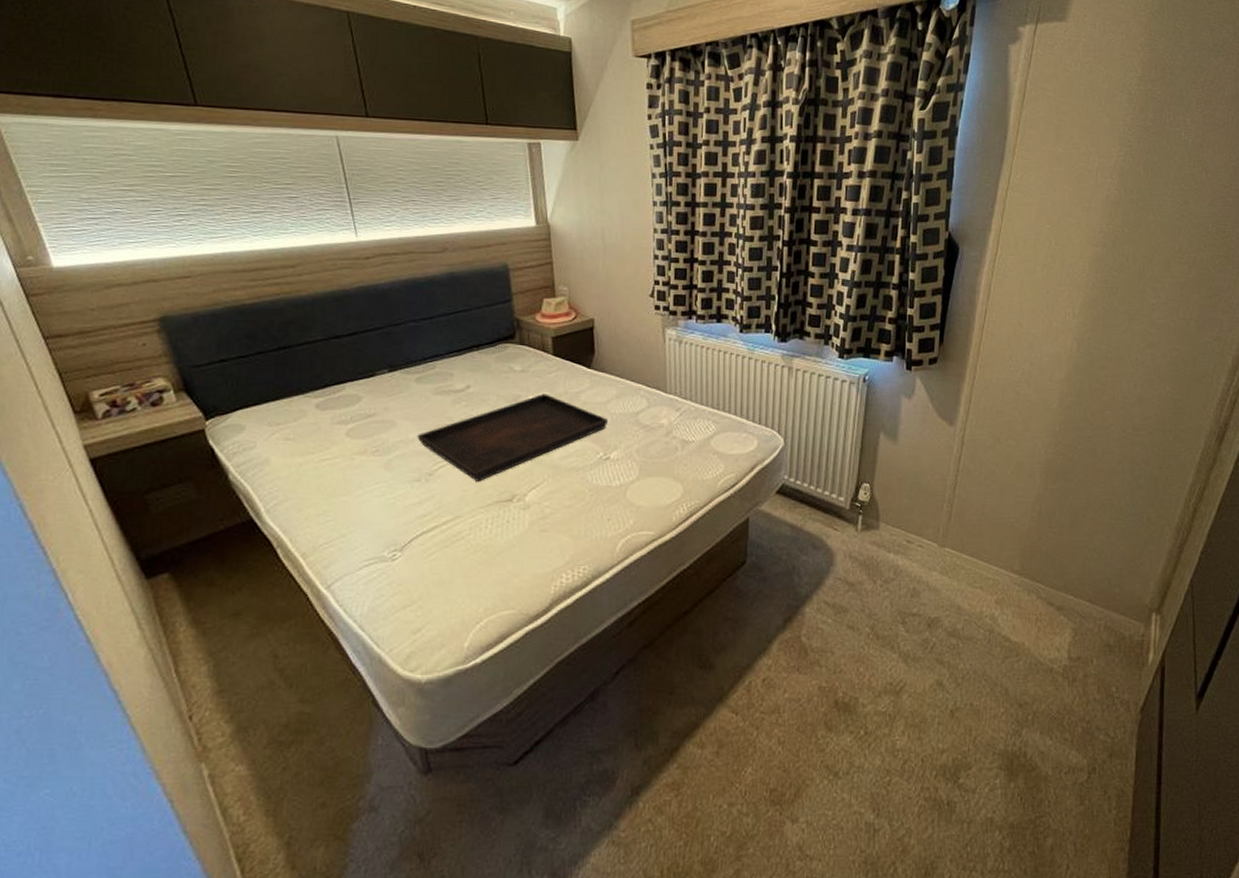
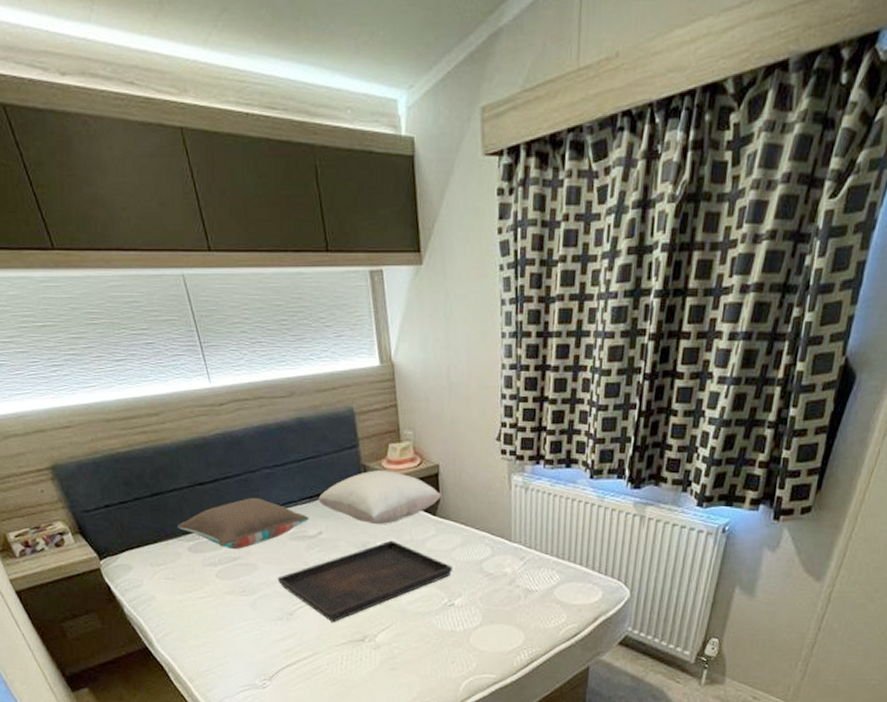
pillow: none [304,350,456,405] -> present [176,497,309,549]
pillow: none [467,324,597,378] -> present [318,470,442,525]

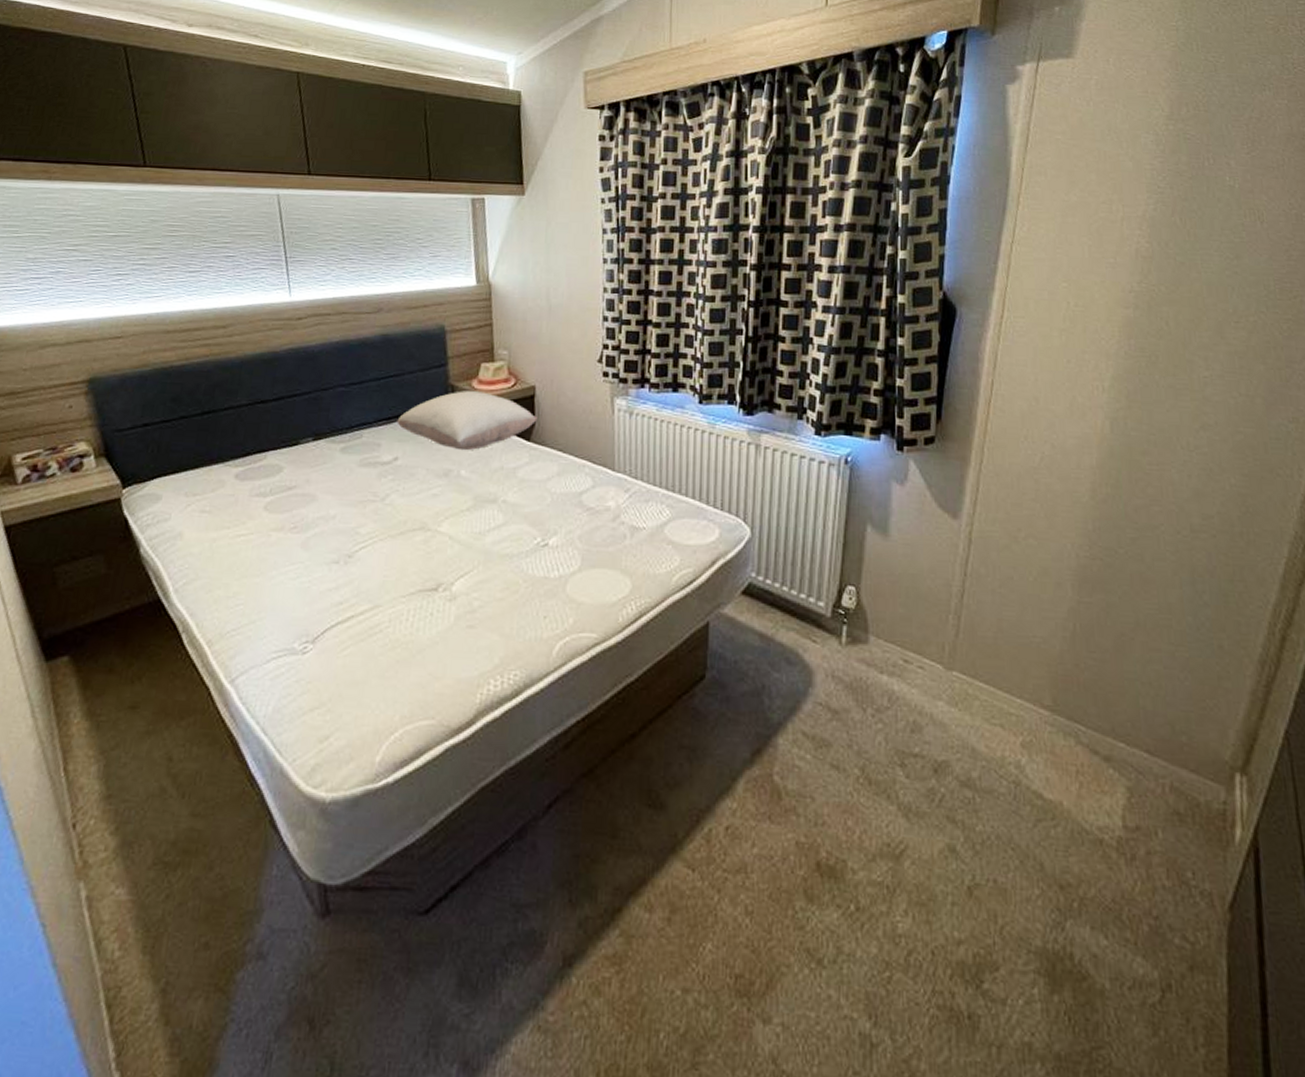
pillow: present [176,497,309,549] -> none [225,417,384,477]
serving tray: present [277,540,453,622] -> none [338,468,548,566]

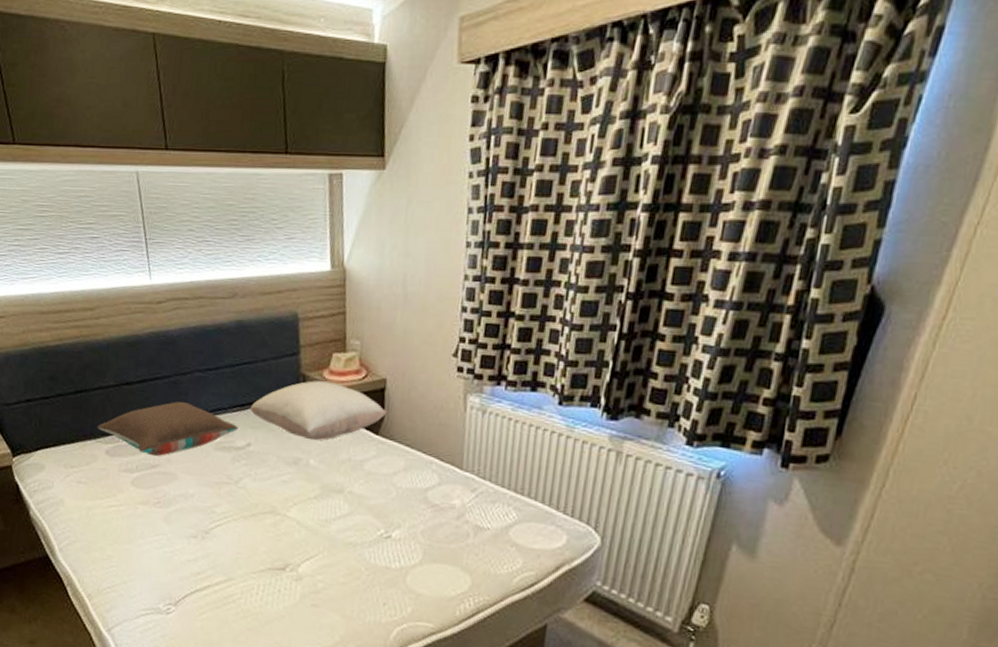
pillow: none [225,417,384,477] -> present [97,401,238,456]

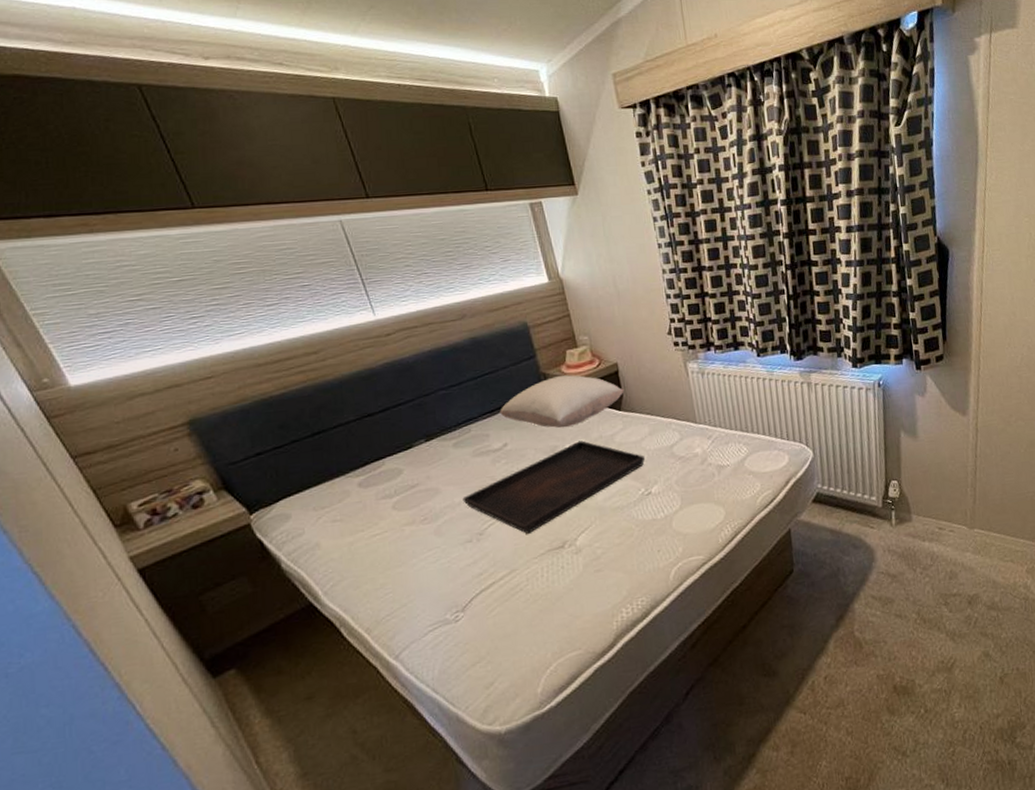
pillow: present [97,401,238,456] -> none [343,420,492,478]
serving tray: none [196,458,394,546] -> present [462,440,646,534]

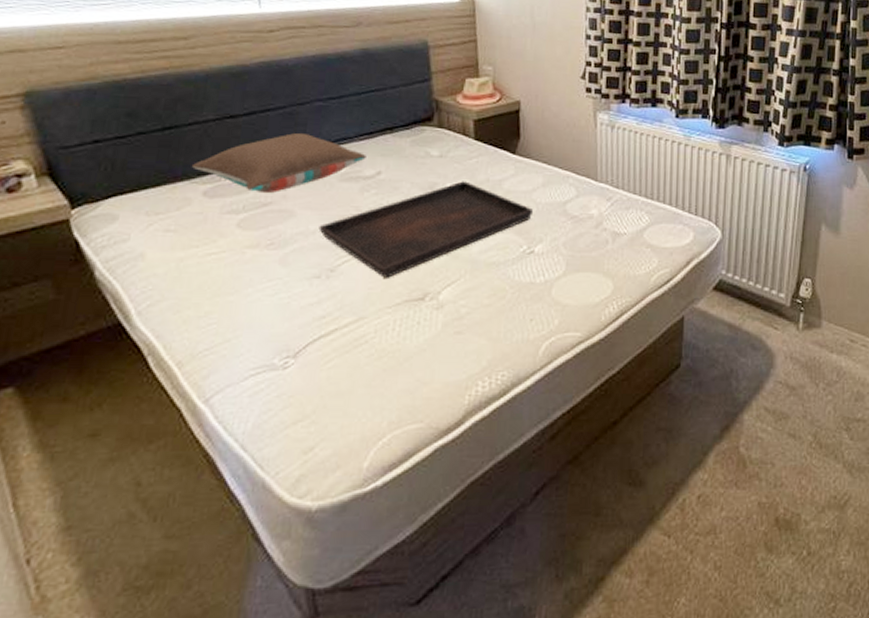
pillow: none [343,420,492,478] -> present [191,132,366,193]
pillow: present [500,375,624,429] -> none [379,105,523,164]

